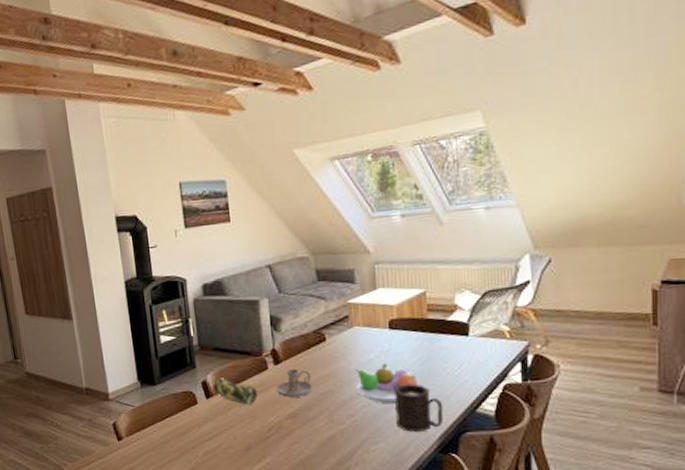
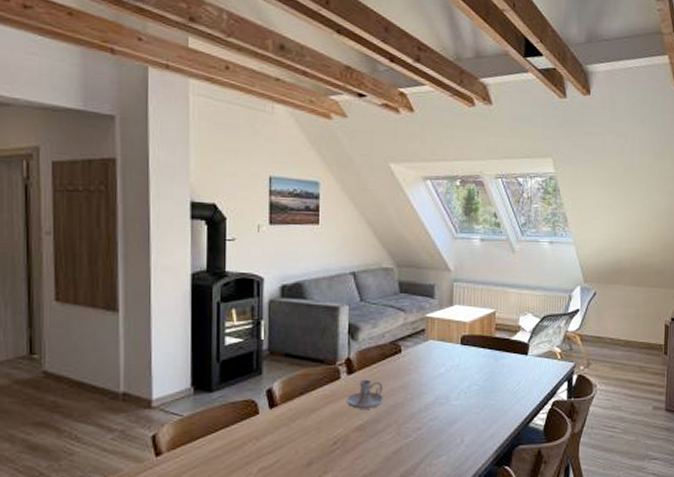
pencil case: present [213,376,258,405] -> none [279,385,326,416]
fruit bowl: present [355,363,419,403] -> none [426,378,482,417]
mug: present [394,383,444,433] -> none [459,398,502,446]

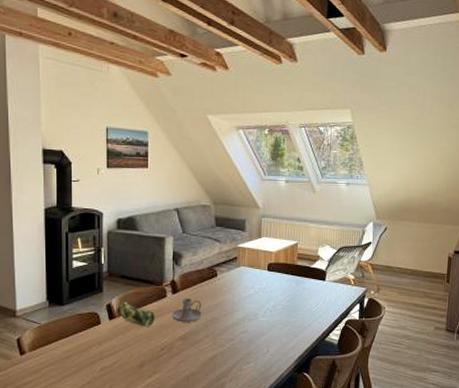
pencil case: none [279,385,326,416] -> present [117,301,155,327]

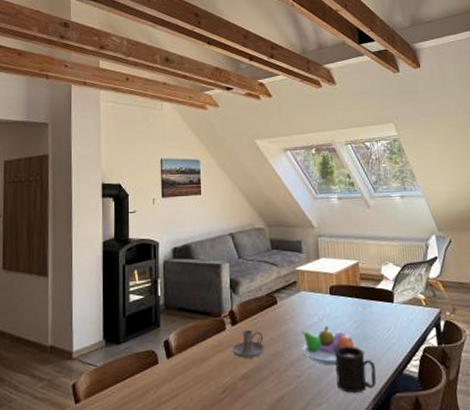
pencil case: present [117,301,155,327] -> none [175,336,215,365]
fruit bowl: none [237,298,285,331] -> present [302,326,355,364]
mug: none [265,316,302,355] -> present [335,346,376,394]

